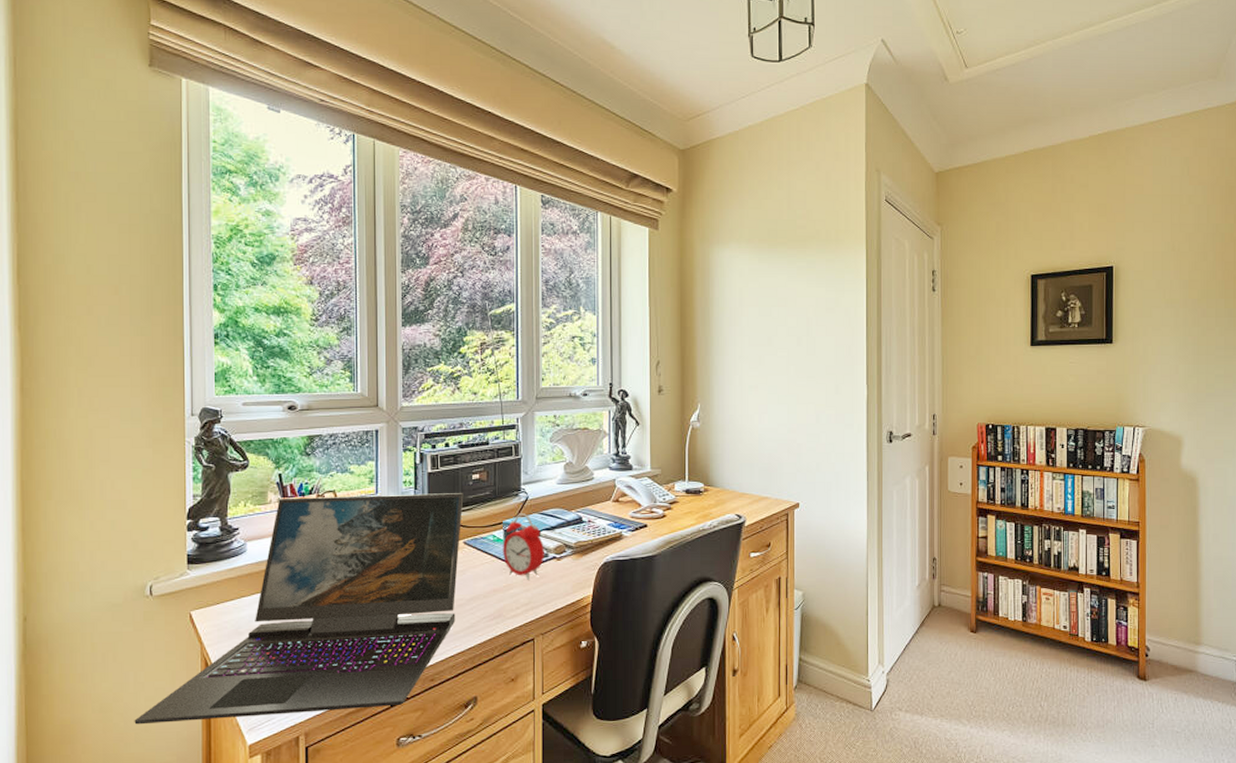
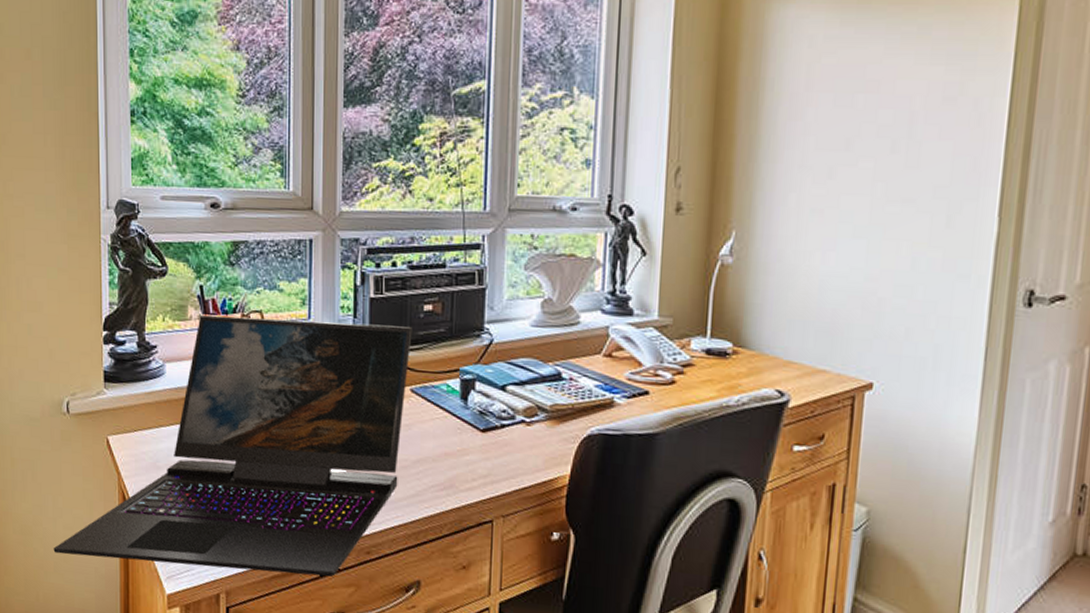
alarm clock: present [503,513,544,581] -> none [458,360,511,447]

